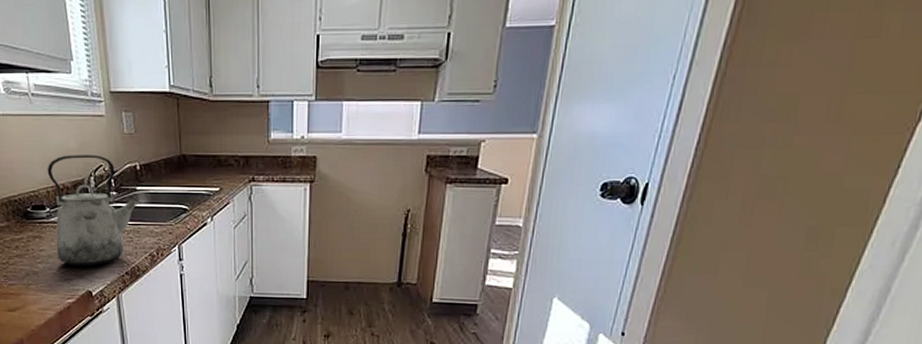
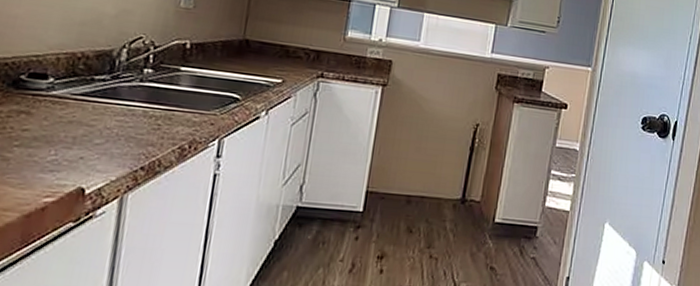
kettle: present [47,155,141,267] -> none [46,19,183,156]

